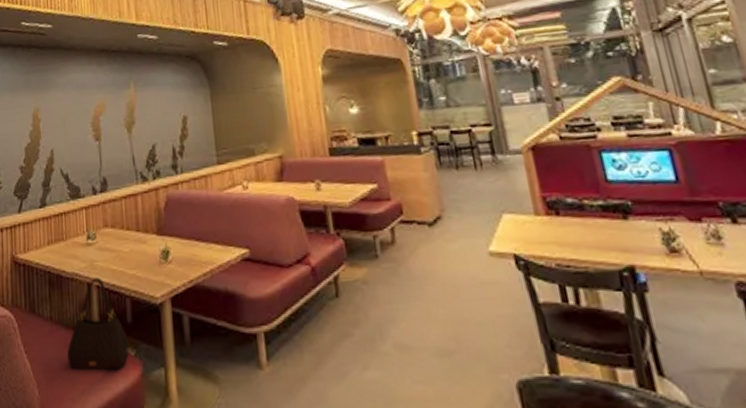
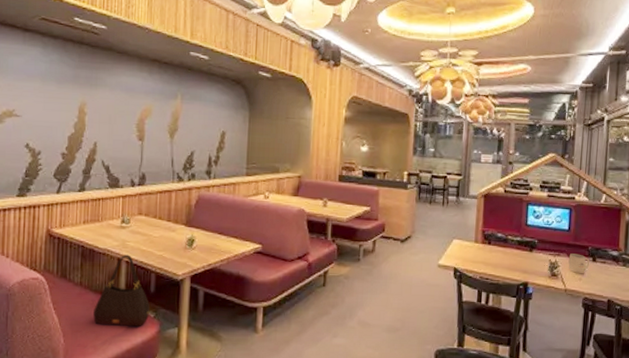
mug: none [689,214,730,246] -> present [568,253,590,274]

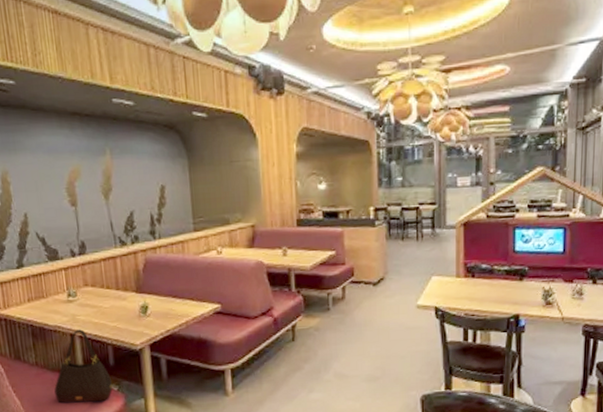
mug: present [568,253,590,274] -> none [564,277,590,300]

